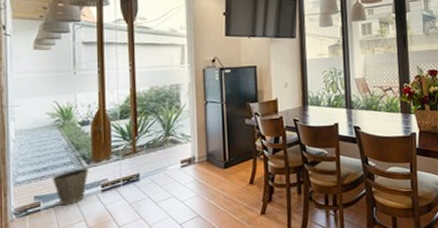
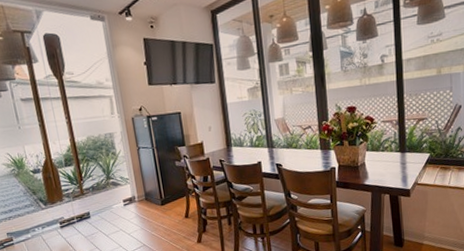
waste basket: present [52,167,89,207] -> none [18,208,47,241]

